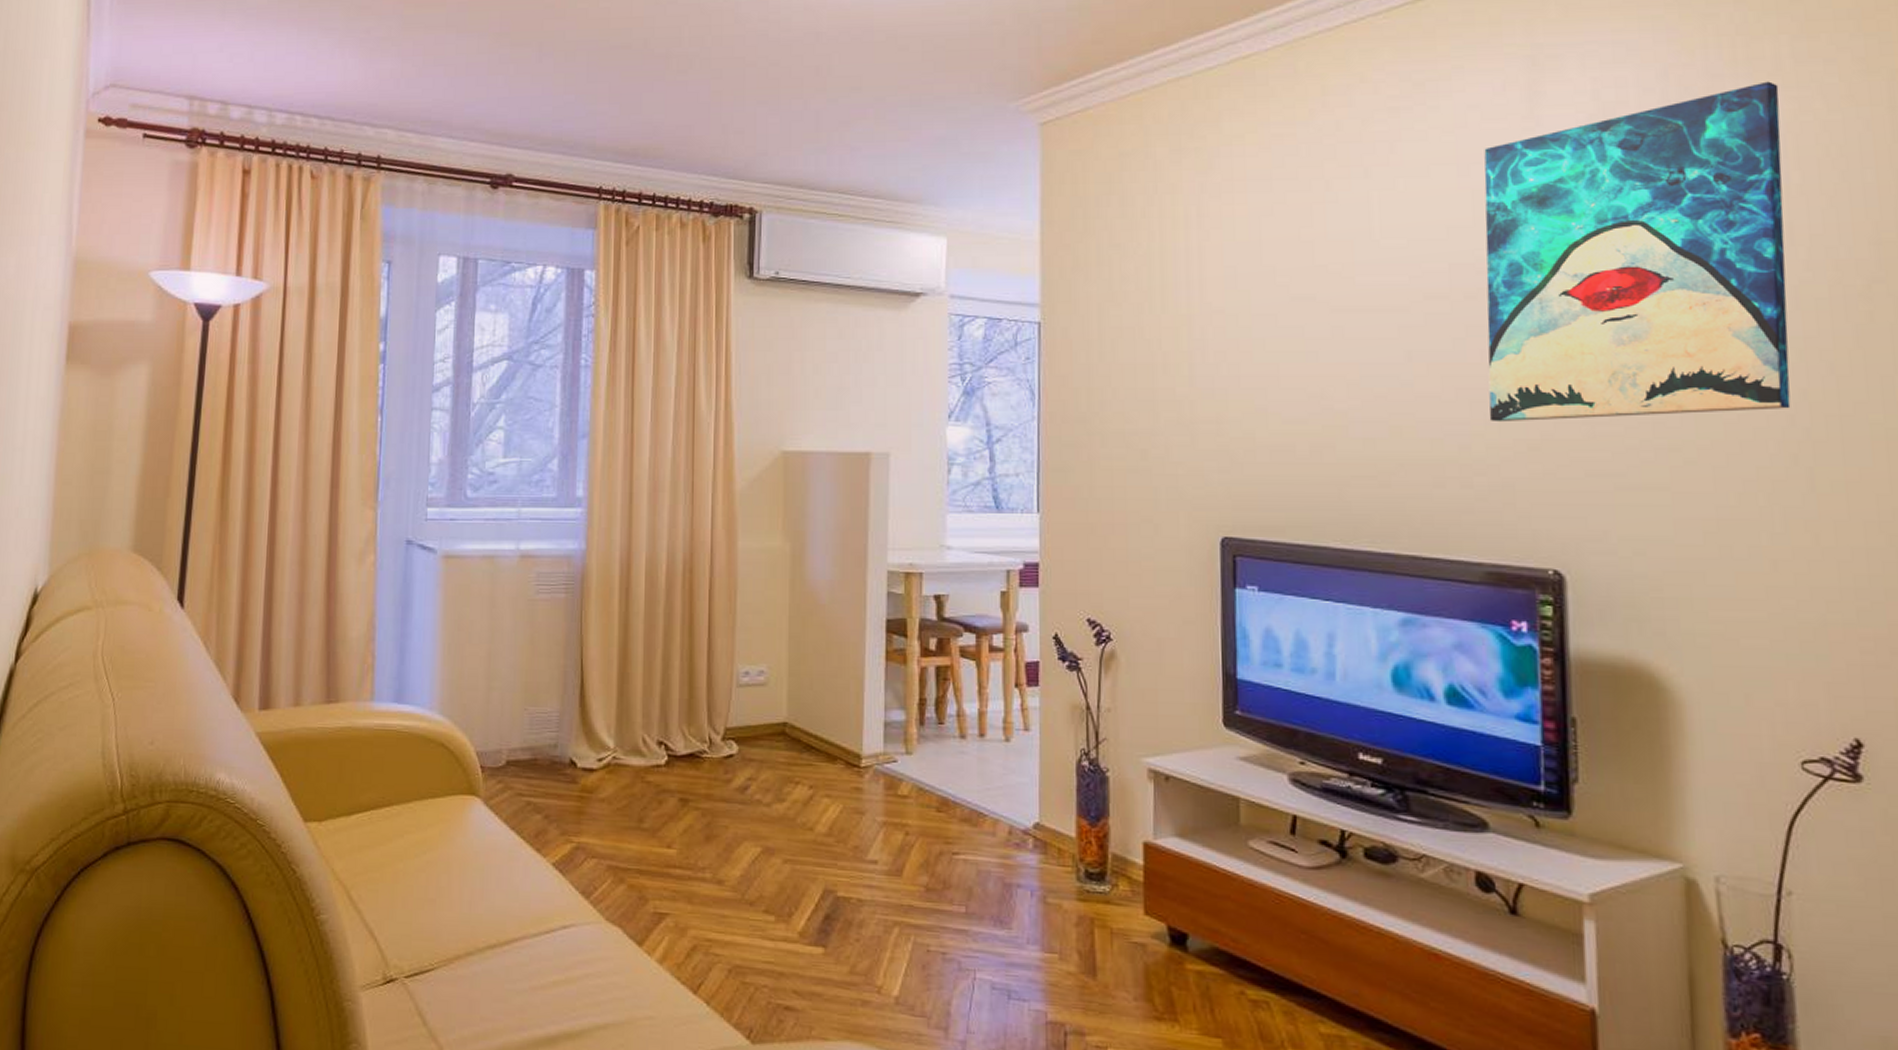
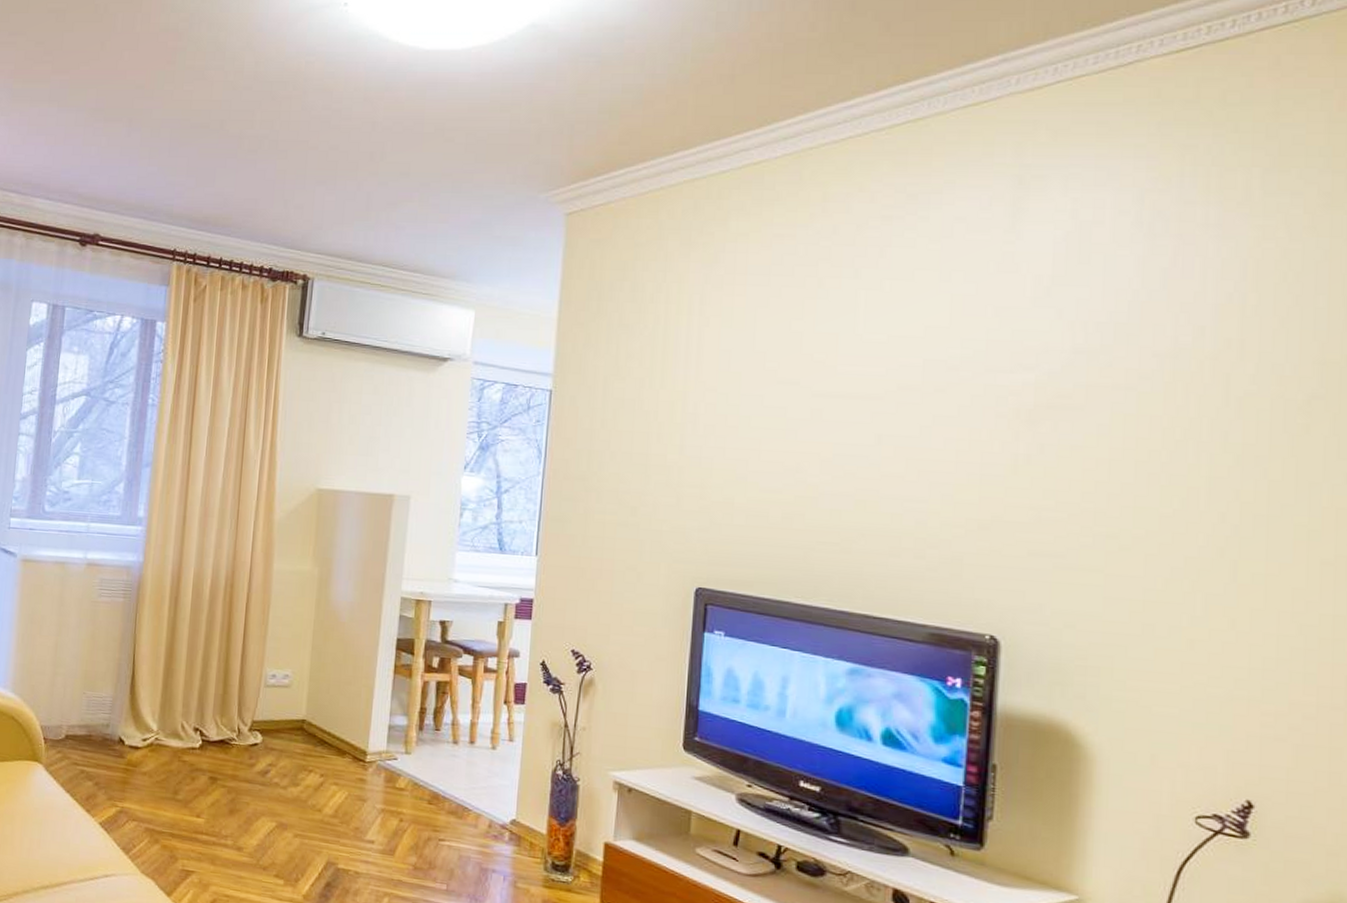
wall art: present [1484,81,1791,423] -> none [946,210,1246,507]

